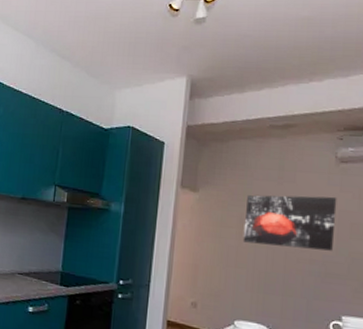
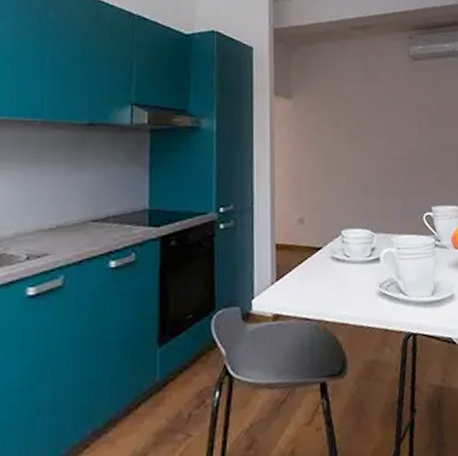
wall art: present [243,195,337,251] -> none [339,92,417,147]

